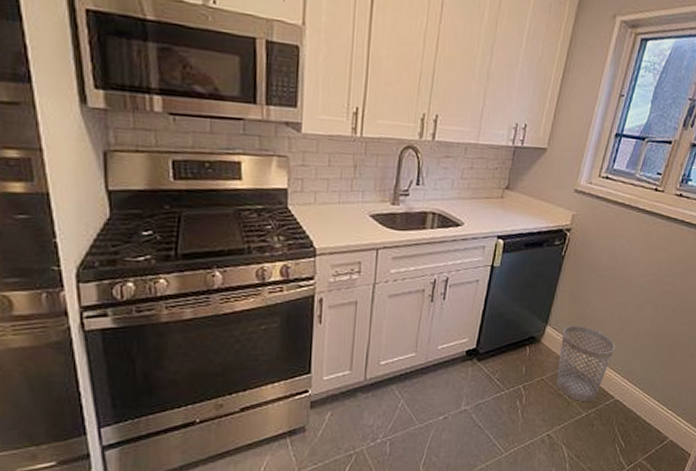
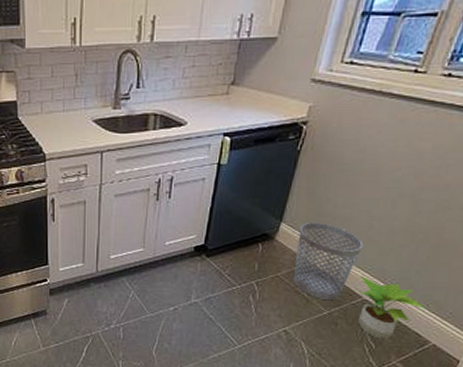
potted plant: none [610,376,664,438] -> present [357,275,425,339]

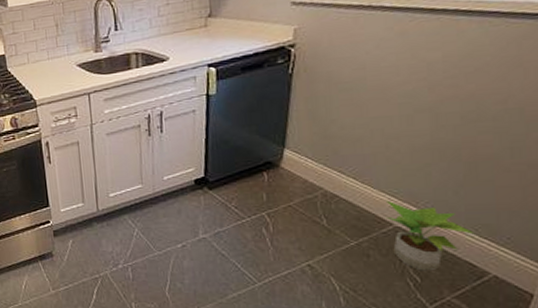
wastebasket: present [293,223,363,300] -> none [306,146,383,229]

